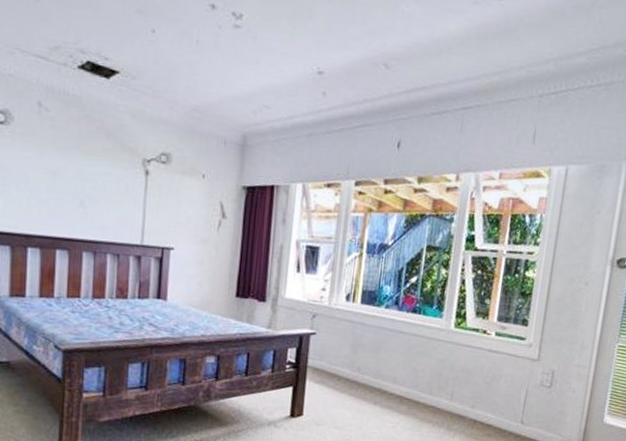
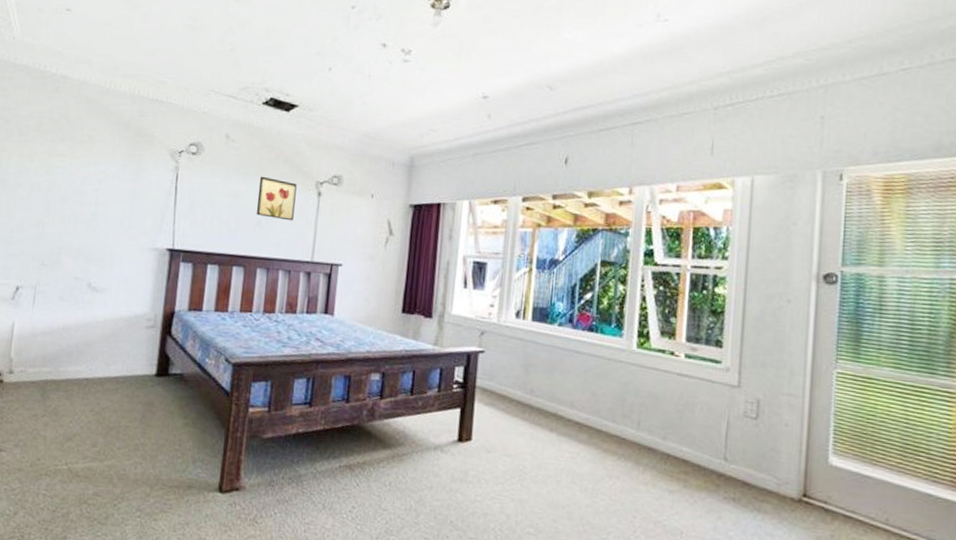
wall art: none [78,151,122,202] -> present [256,176,297,221]

